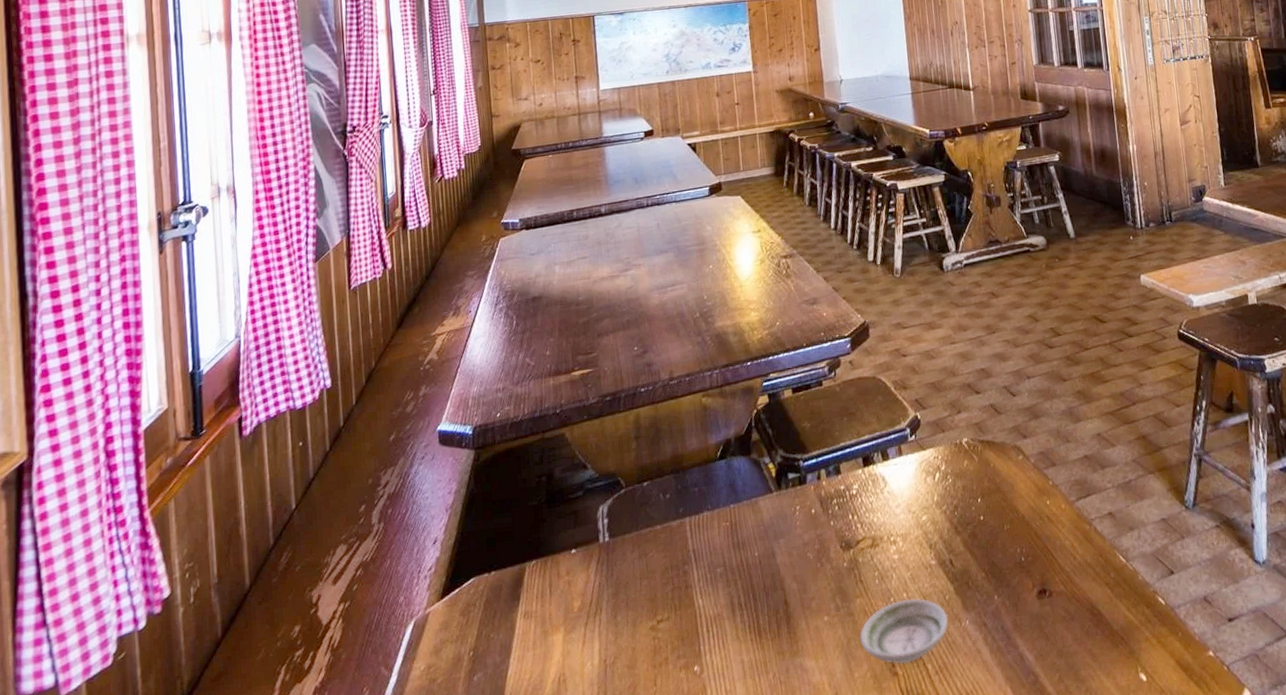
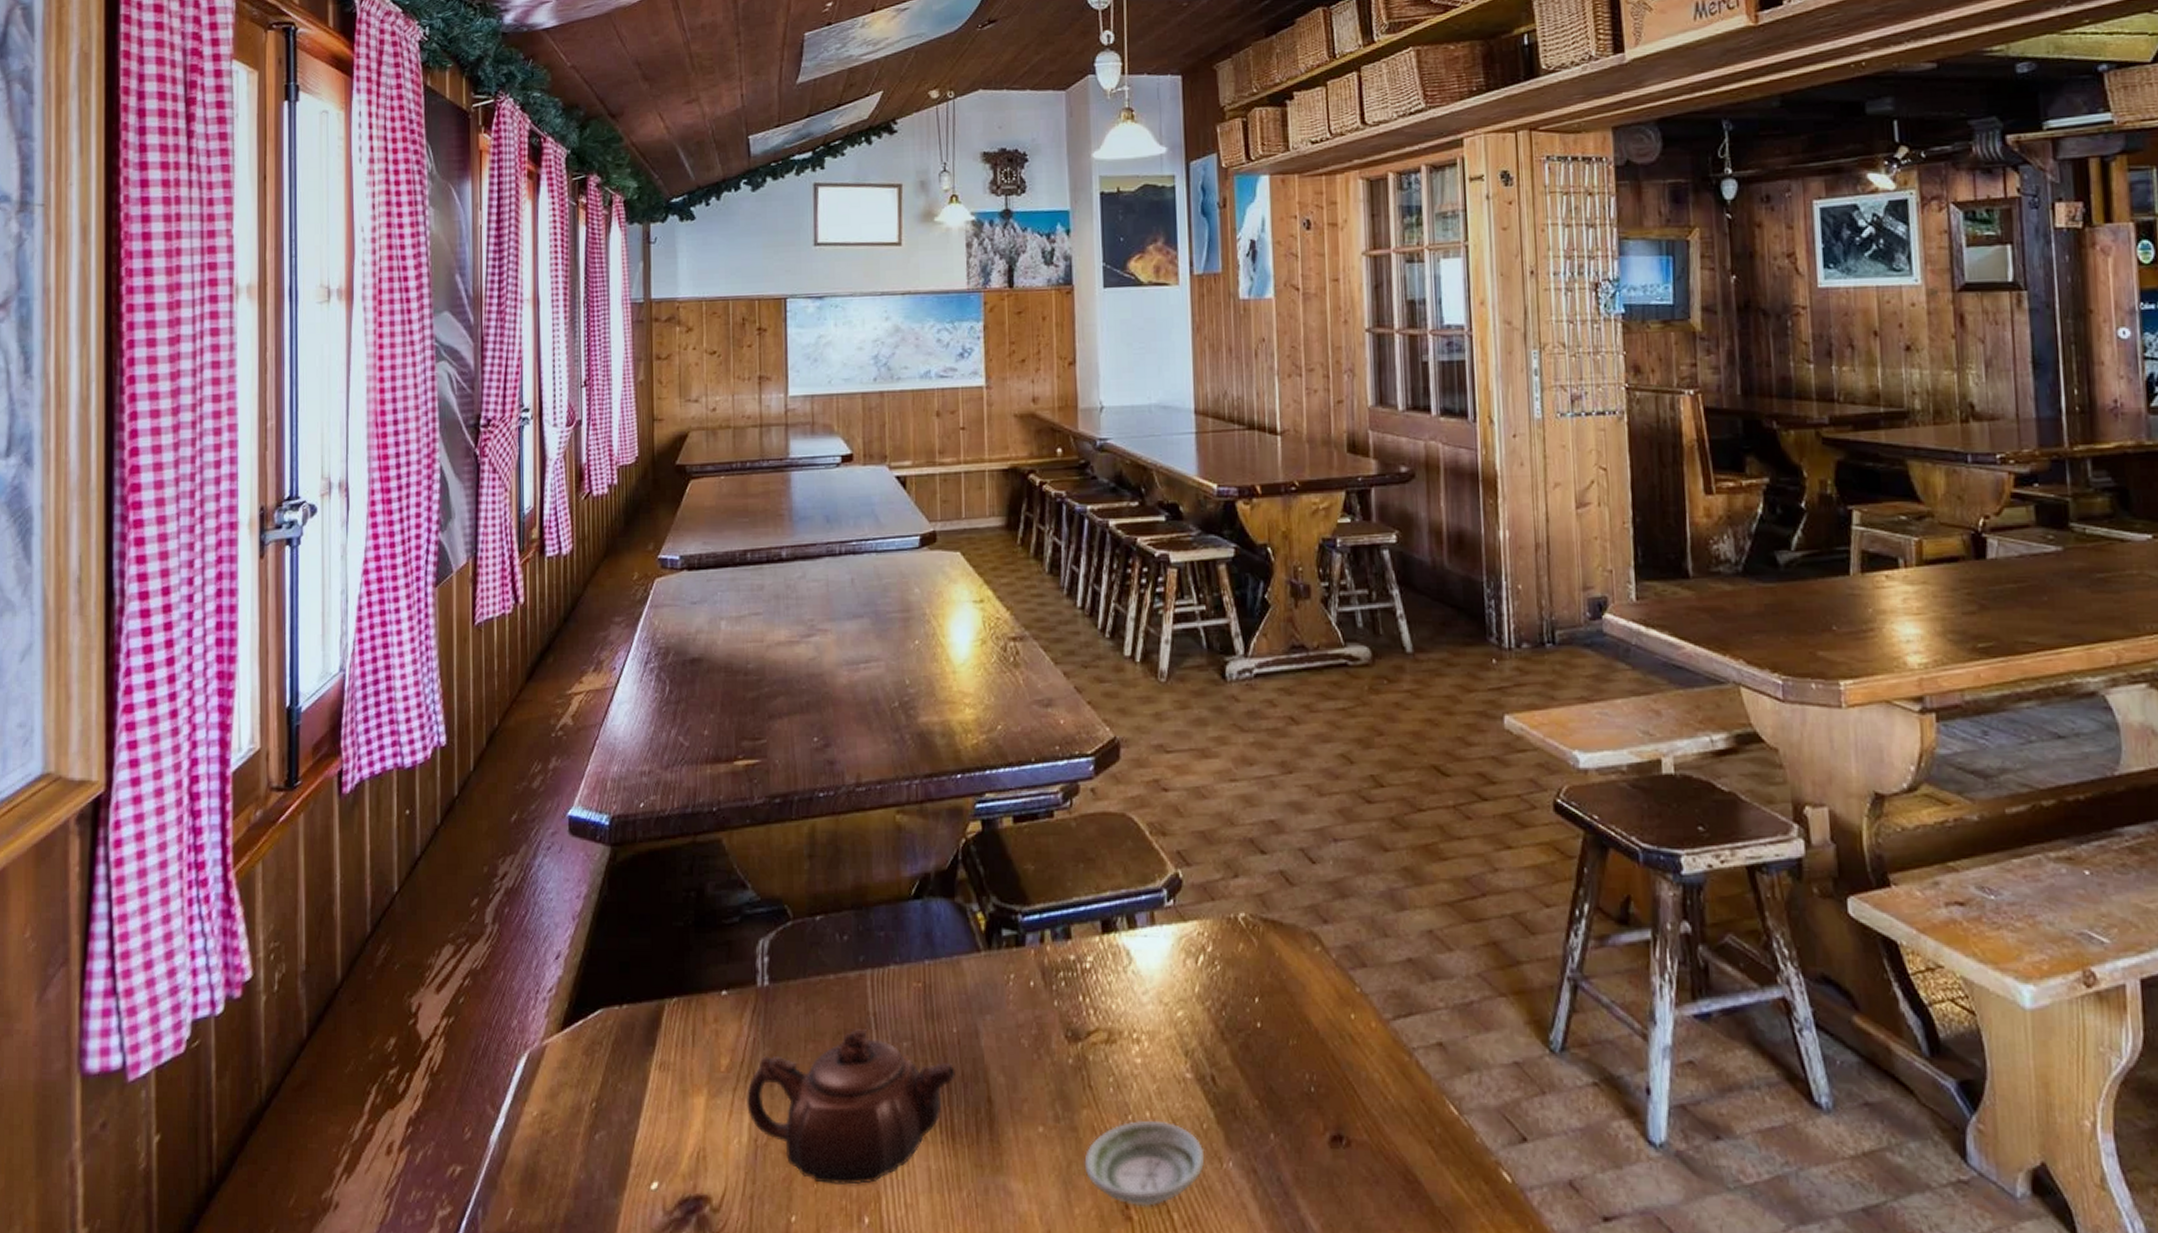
teapot: none [595,563,759,686] -> present [745,1029,956,1185]

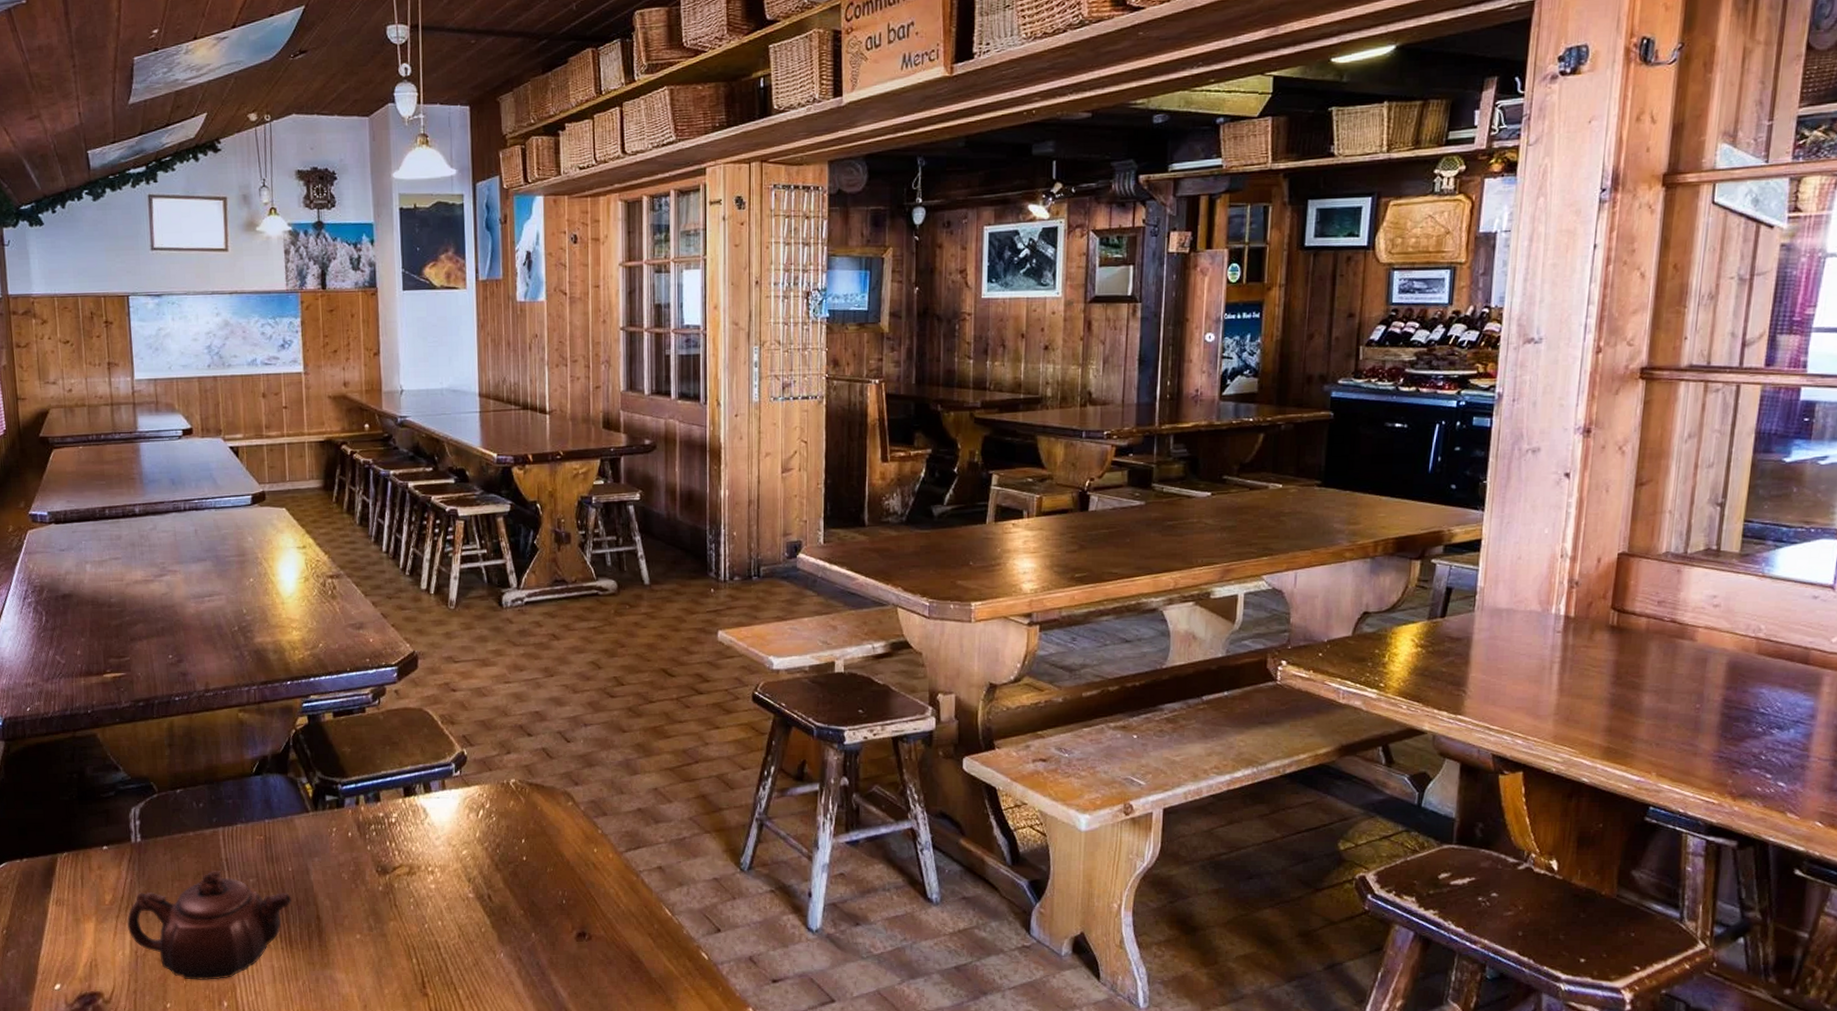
saucer: present [1084,1119,1205,1206] -> none [391,927,483,986]

